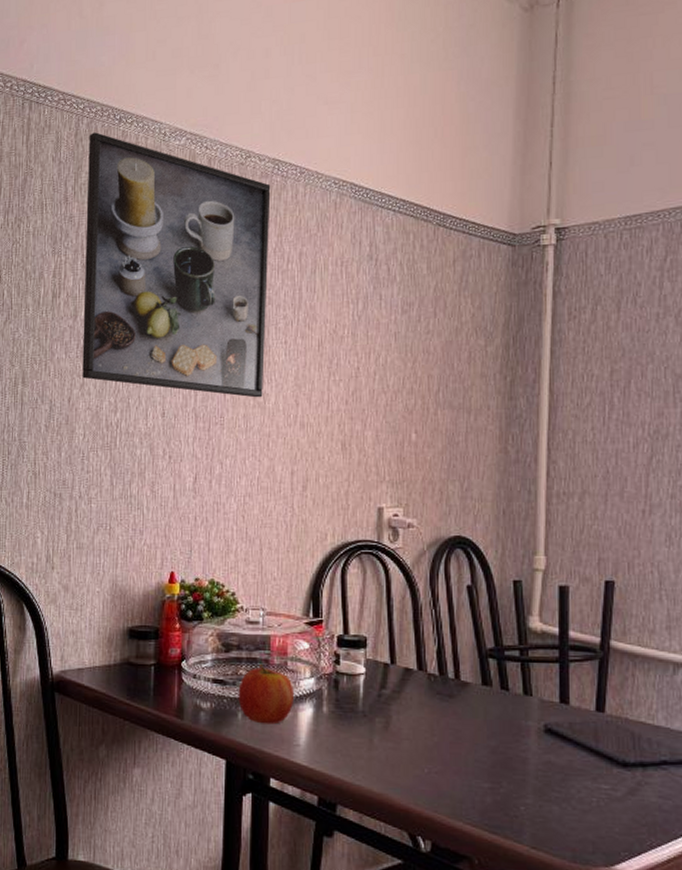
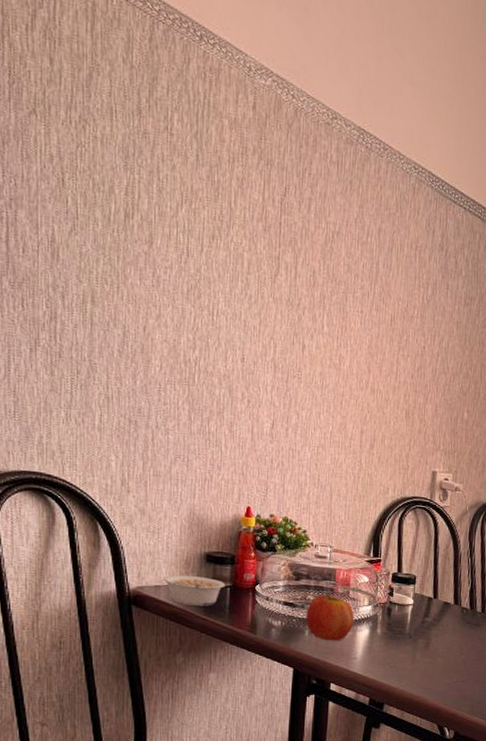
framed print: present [82,132,271,398] -> none [158,43,355,359]
legume: none [85,655,150,689] -> present [162,575,226,607]

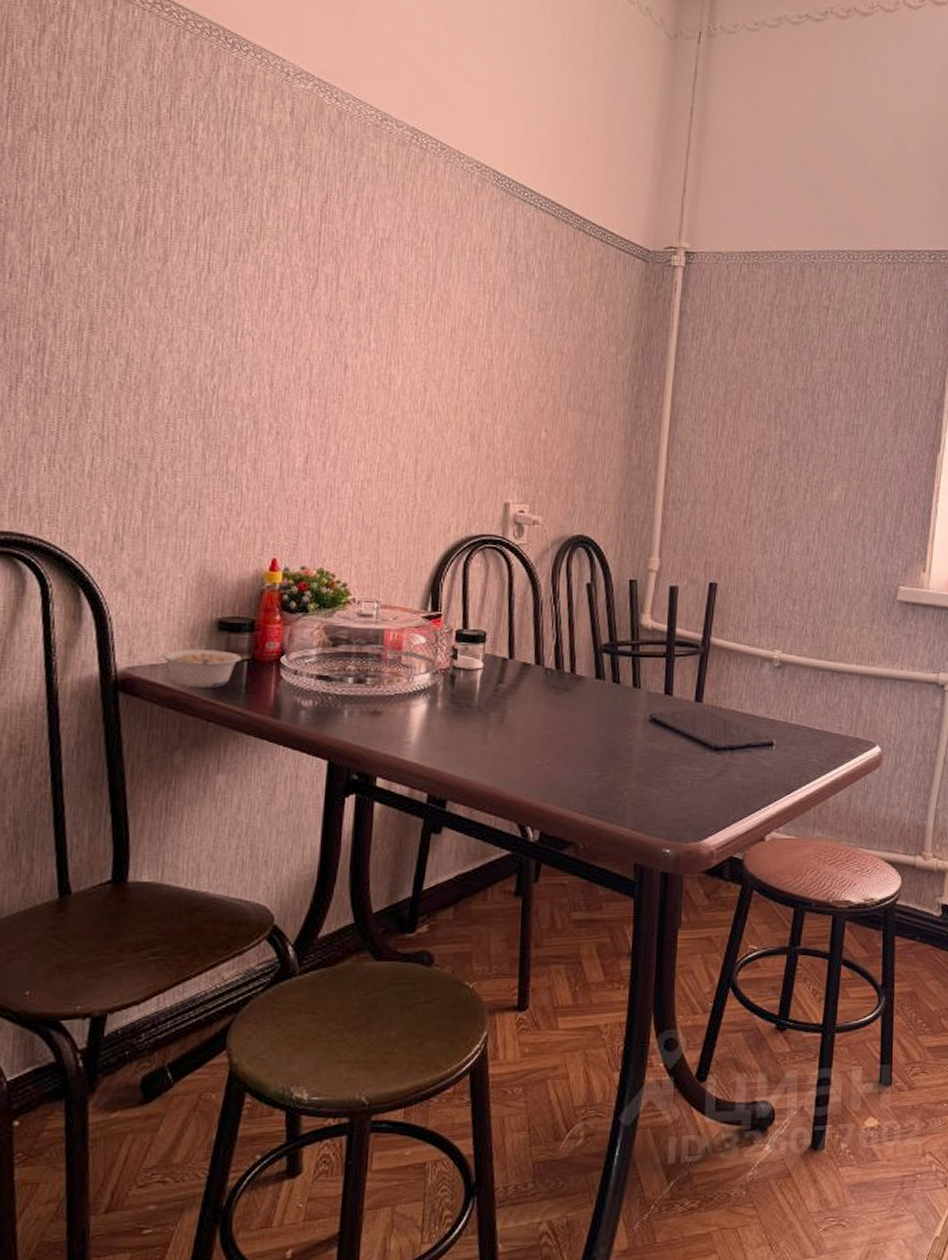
fruit: present [305,591,354,641] -> none [344,658,407,722]

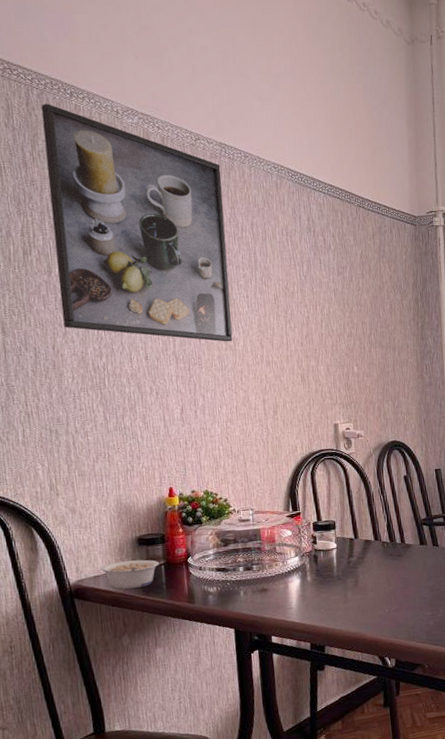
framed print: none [171,51,408,379] -> present [41,104,233,342]

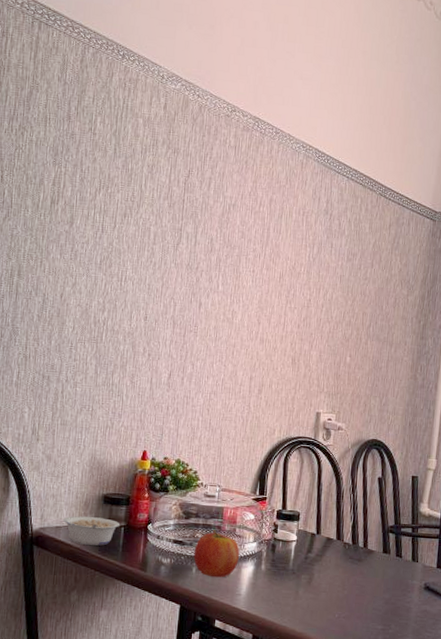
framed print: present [41,104,233,342] -> none [75,62,251,314]
fruit: none [238,551,284,597] -> present [193,529,239,578]

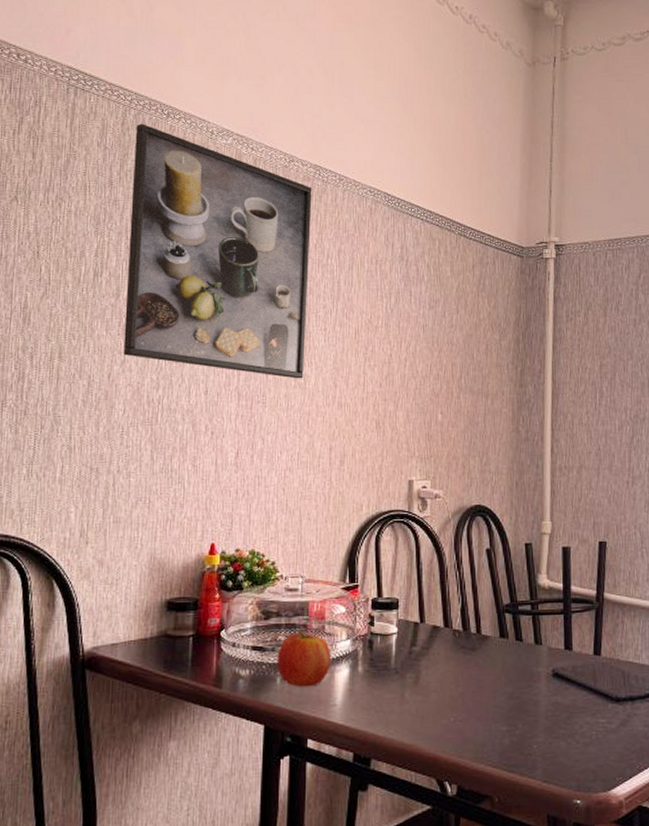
legume: present [63,516,121,546] -> none [119,628,188,663]
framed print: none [75,62,251,314] -> present [123,124,312,379]

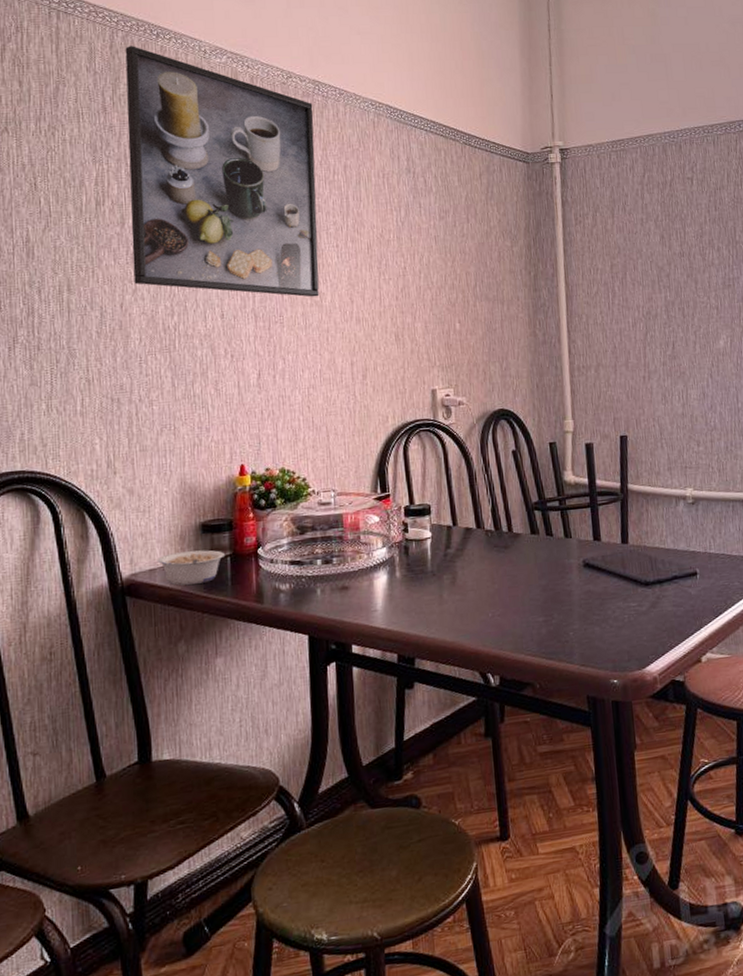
legume: none [119,628,188,663] -> present [157,550,226,586]
fruit: present [277,629,331,687] -> none [315,540,369,597]

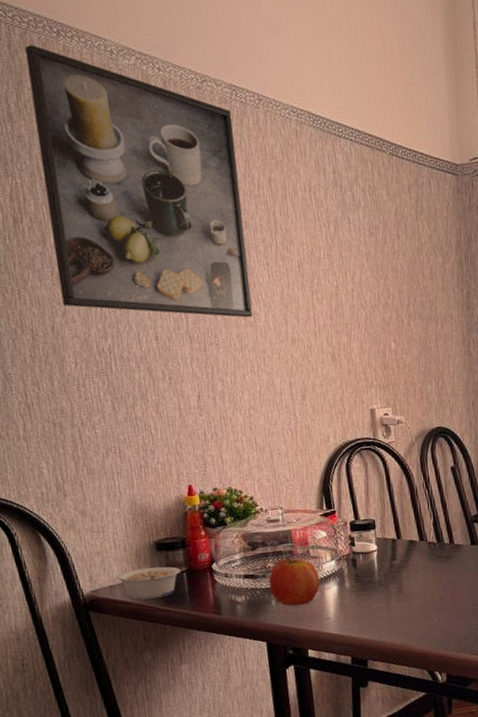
fruit: none [315,540,369,597] -> present [268,555,320,607]

